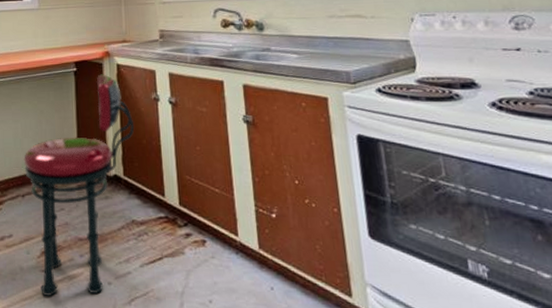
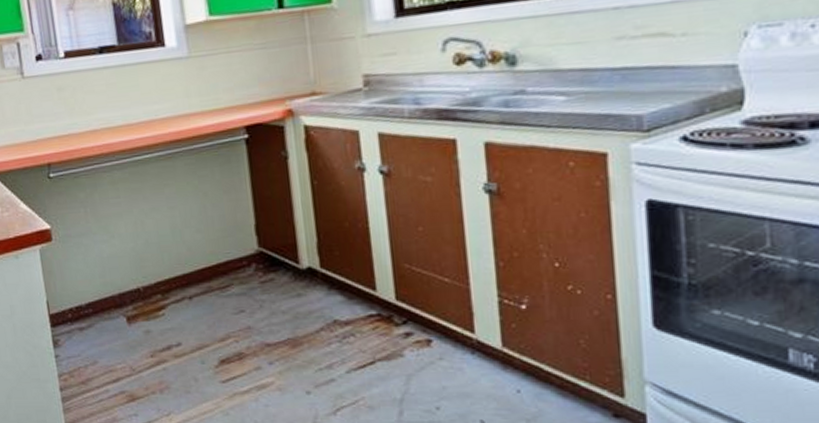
stool: present [24,74,135,297] -> none [186,140,333,410]

